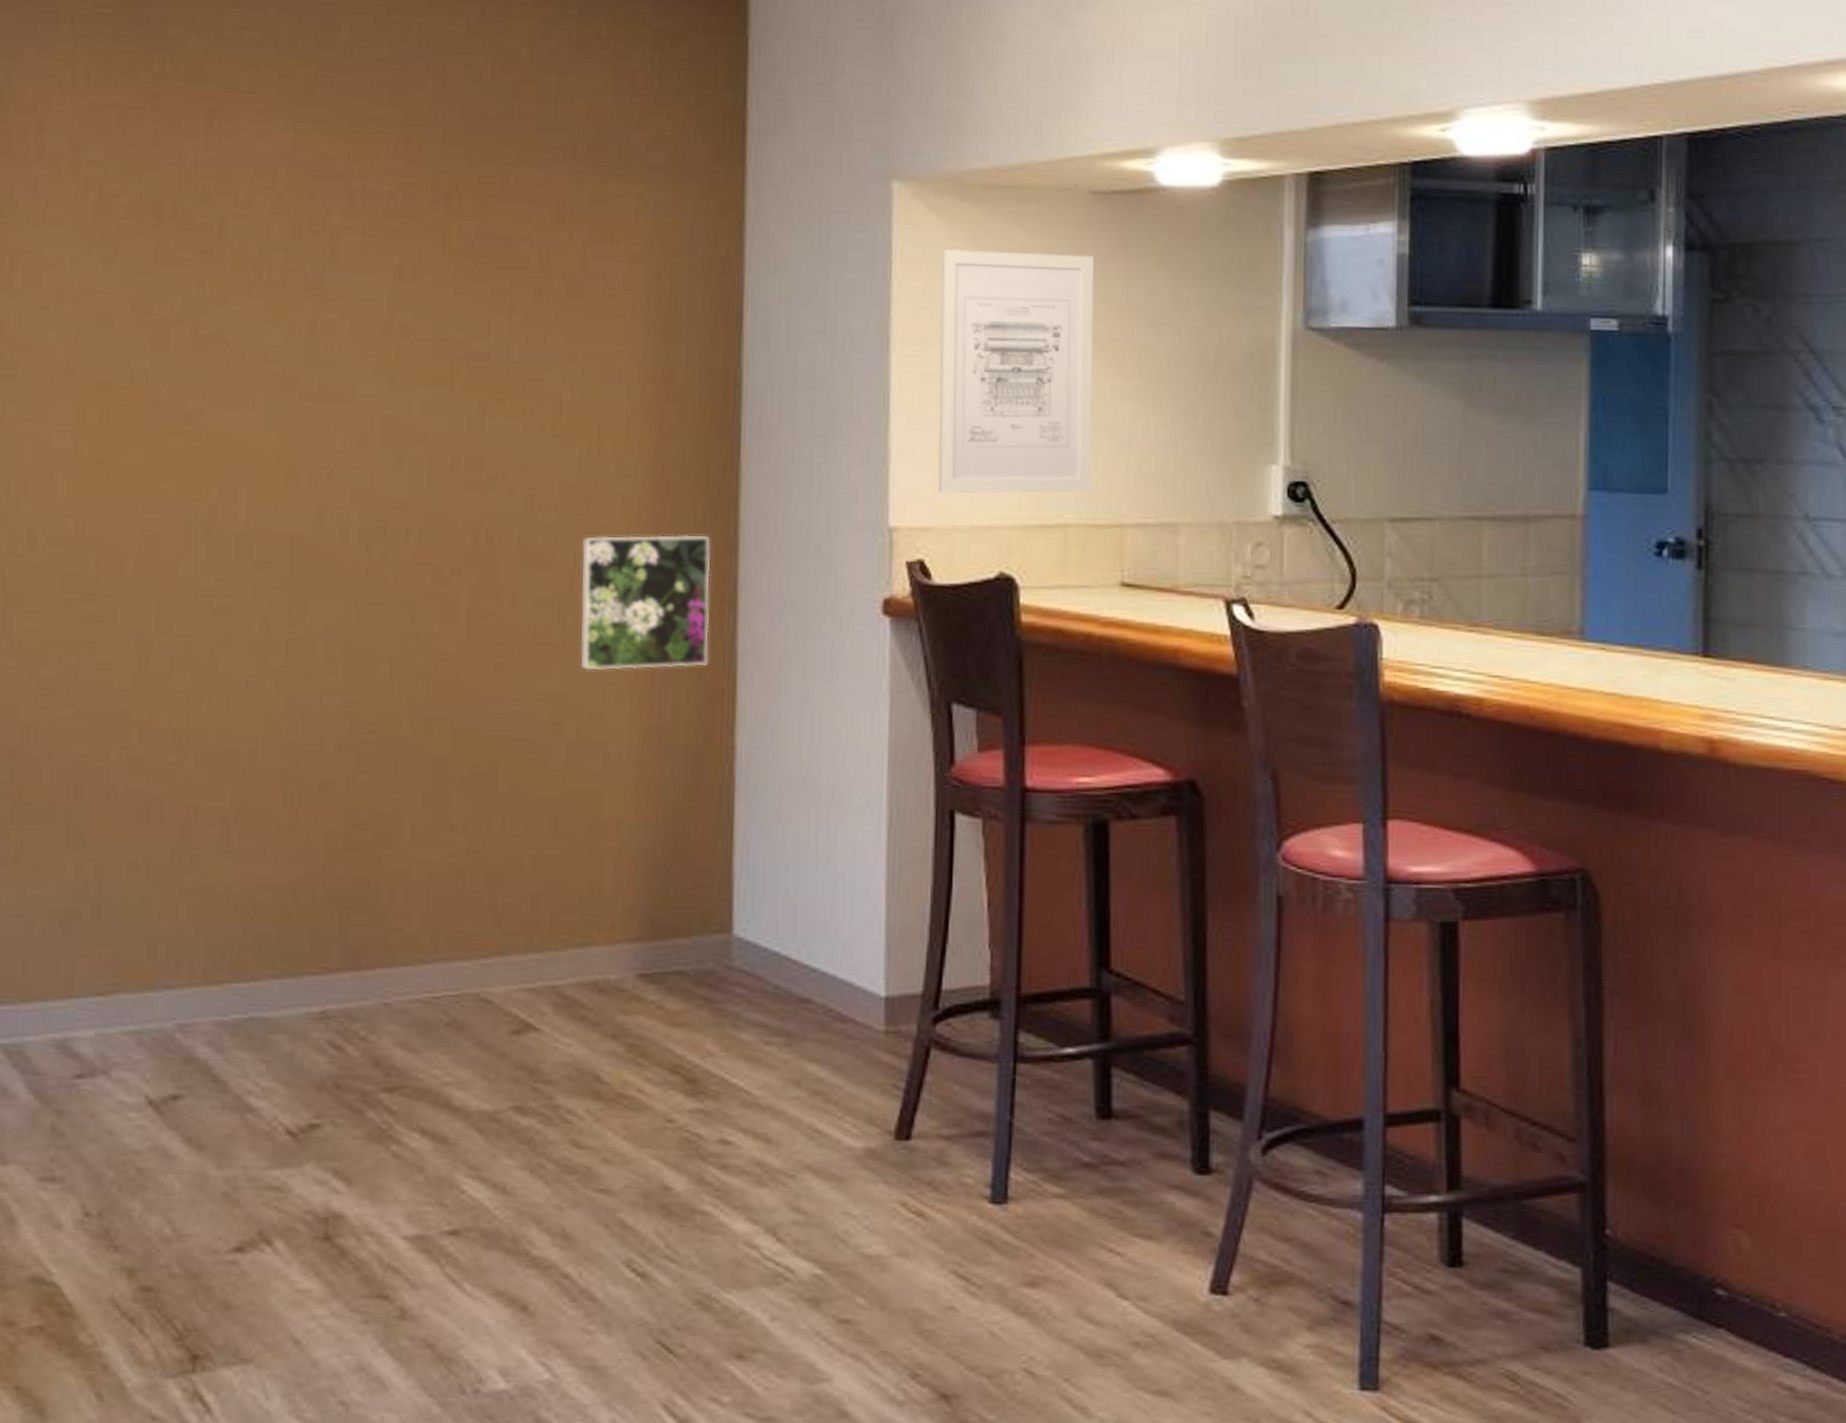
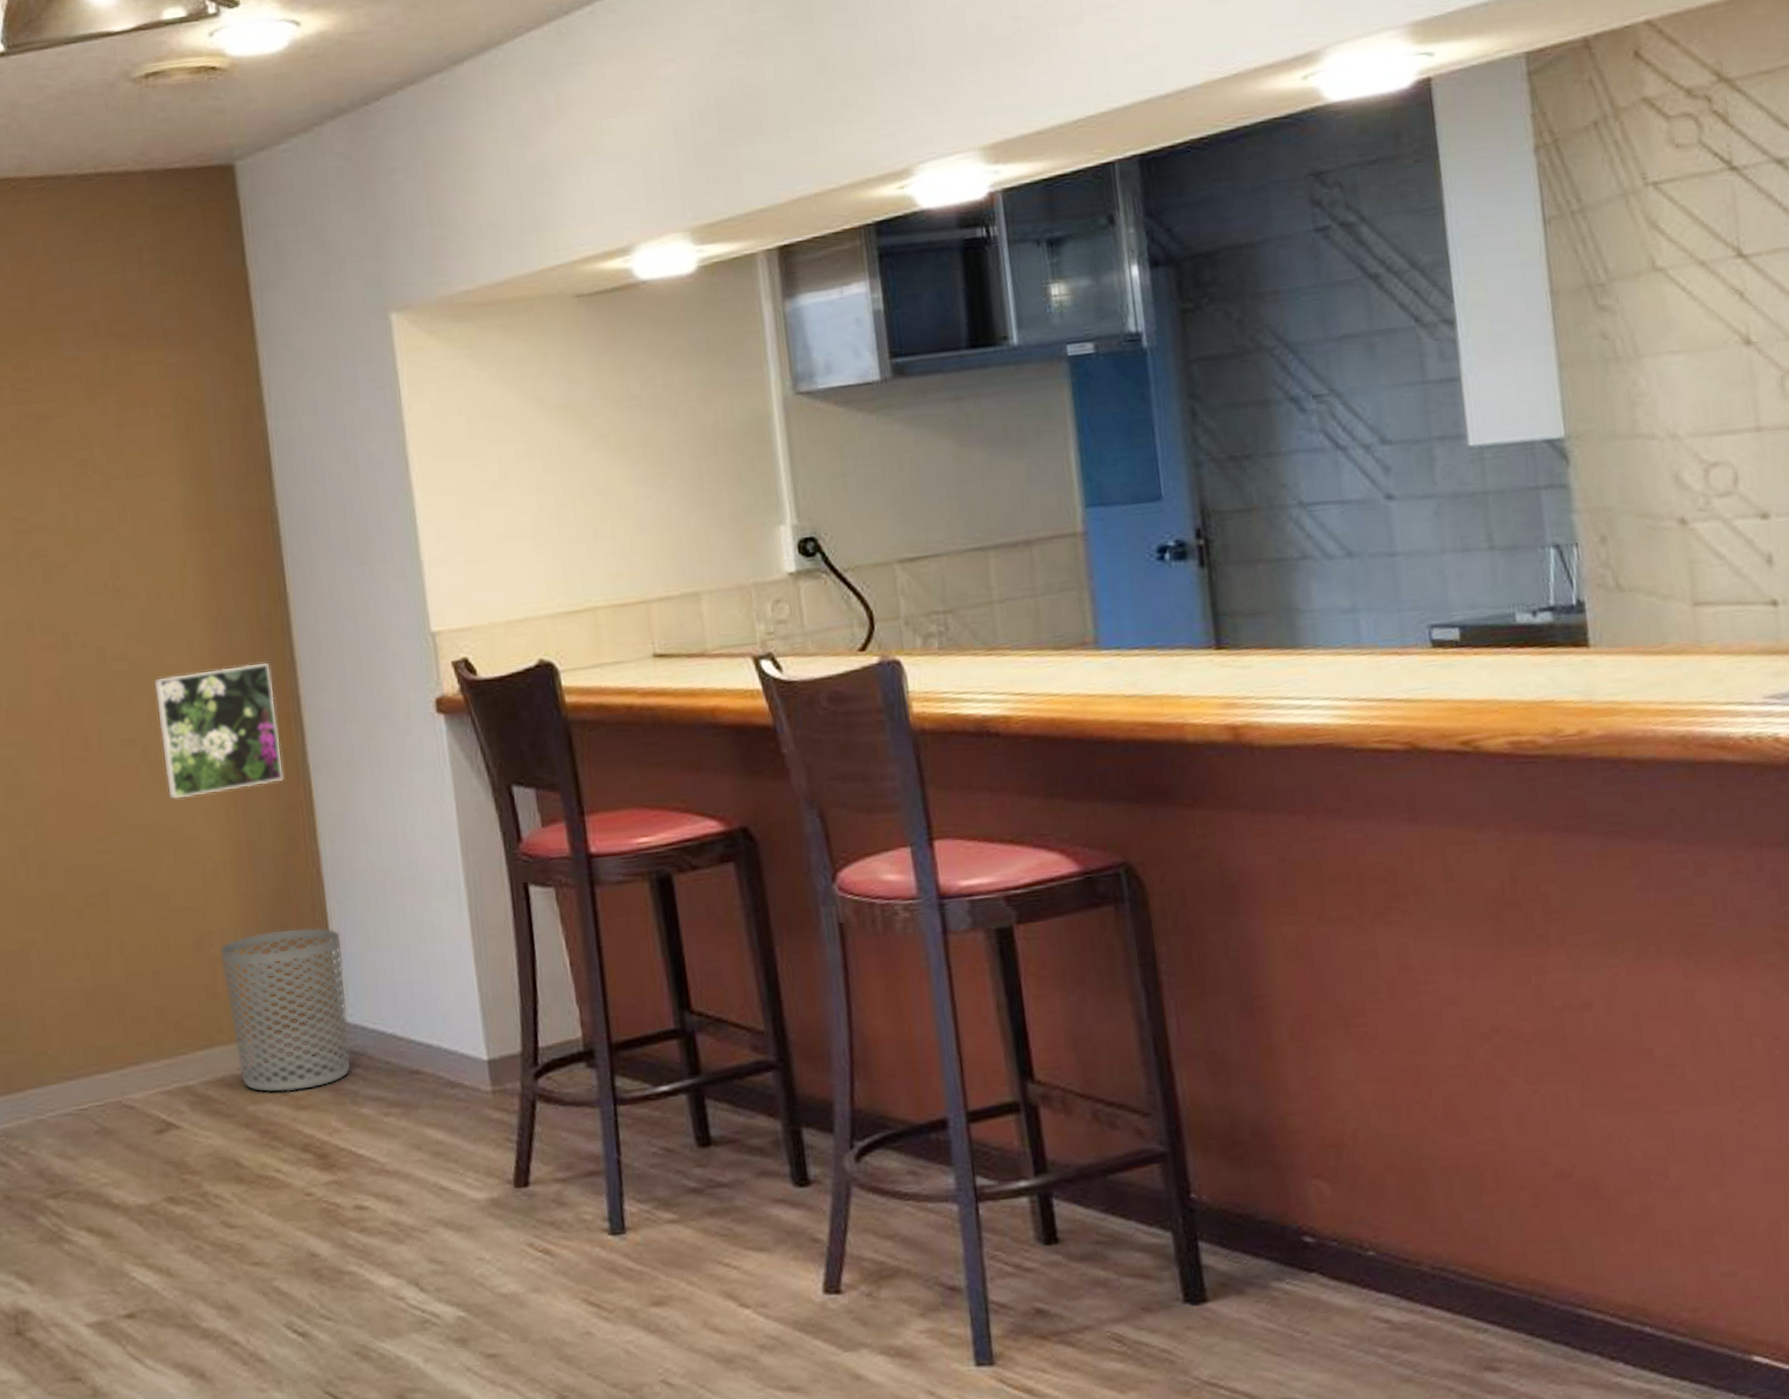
waste bin: none [610,827,745,1006] -> present [219,927,352,1093]
wall art: present [938,249,1094,494] -> none [444,355,614,595]

